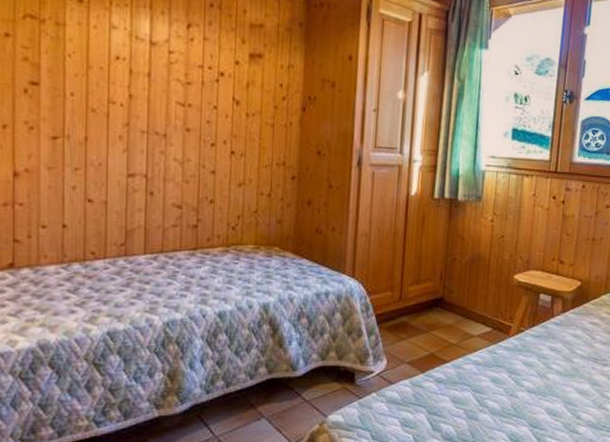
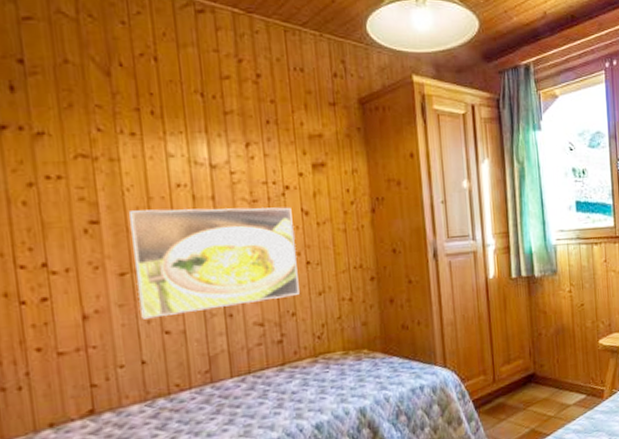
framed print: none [68,77,223,185] -> present [129,207,300,319]

